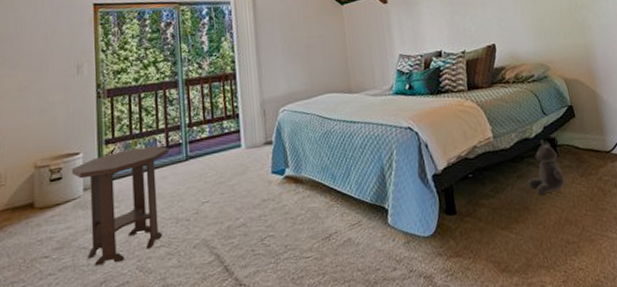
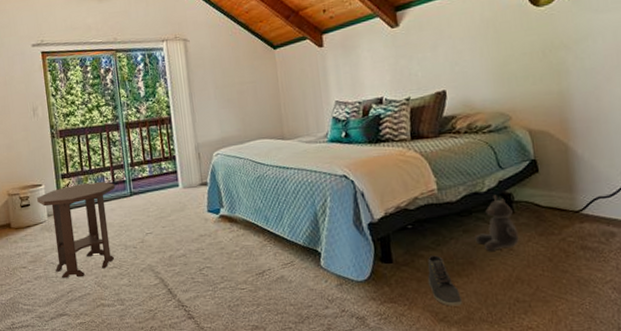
sneaker: none [488,203,521,255] -> present [427,255,462,306]

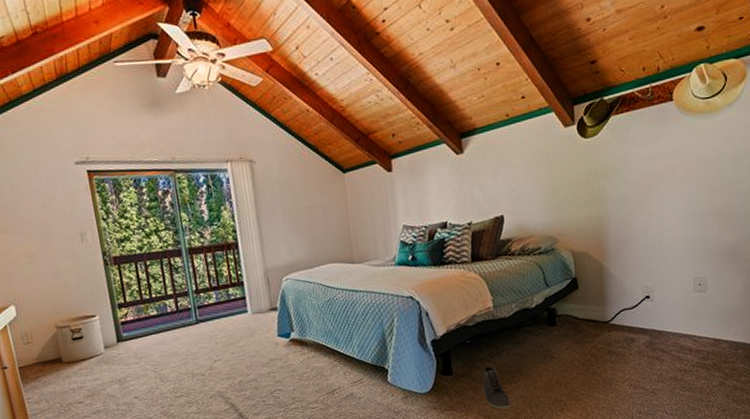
side table: present [37,182,115,279] -> none [91,310,182,411]
teddy bear: present [475,195,519,251] -> none [523,310,559,360]

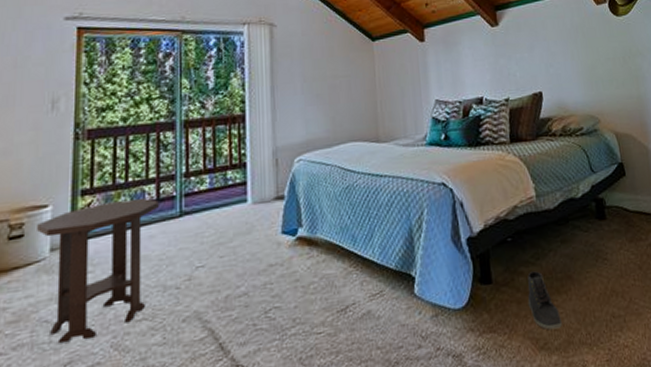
side table: none [91,310,182,411] -> present [37,198,159,344]

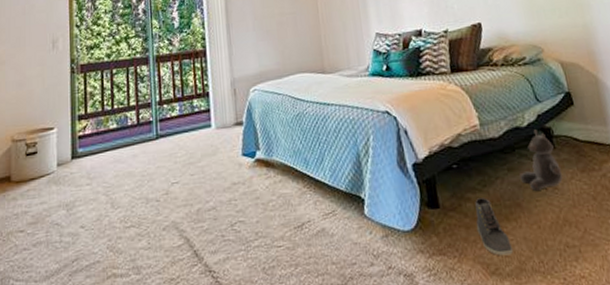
side table: present [37,198,159,344] -> none [47,123,139,244]
teddy bear: none [572,200,612,262] -> present [520,129,563,191]

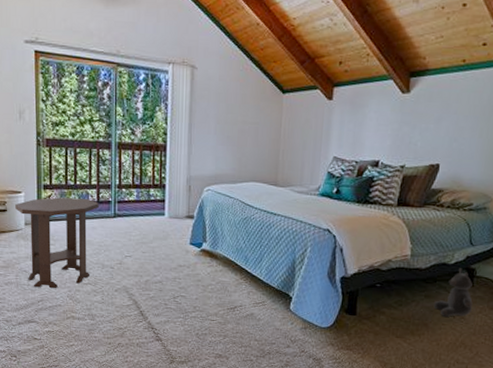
side table: none [47,123,139,244] -> present [15,197,99,288]
sneaker: present [475,198,513,256] -> none [383,313,410,360]

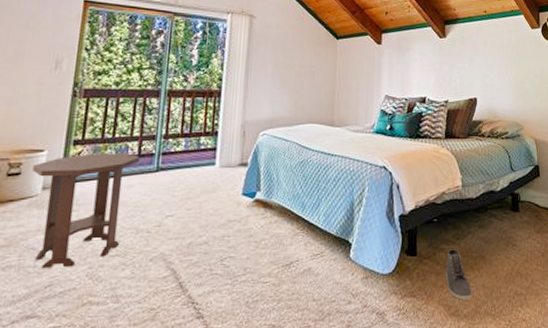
sneaker: none [383,313,410,360] -> present [445,249,472,300]
teddy bear: present [433,268,473,317] -> none [488,194,521,246]

